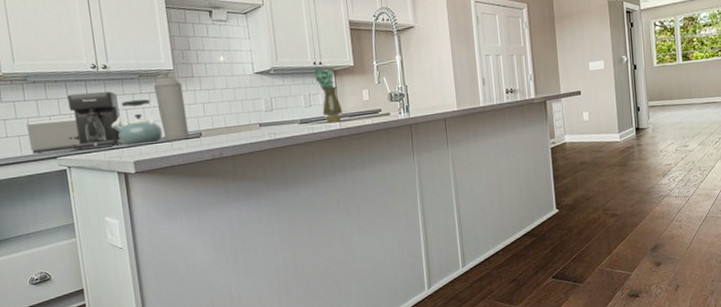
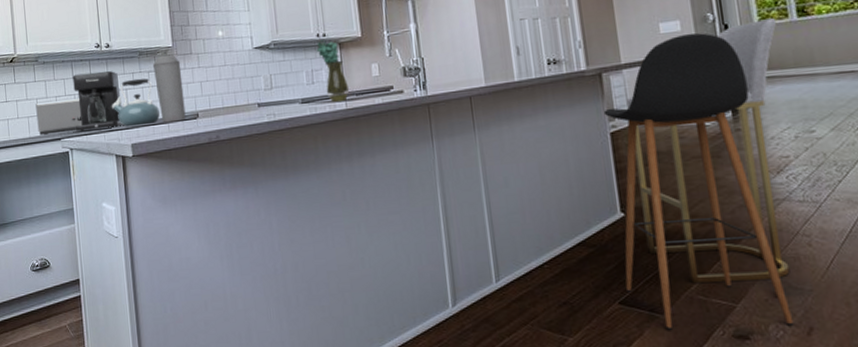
bar stool: none [546,71,668,295] -> present [603,33,794,330]
bar stool: none [563,61,669,259] -> present [626,18,790,283]

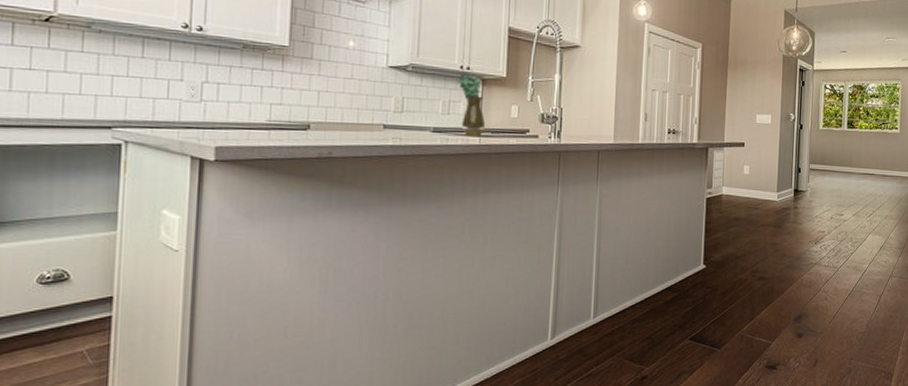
toaster: present [36,98,83,136] -> none [77,78,149,122]
coffee maker: present [72,70,122,132] -> none [135,54,210,125]
kettle: present [112,78,161,127] -> none [195,73,261,128]
canister: present [152,49,186,123] -> none [259,48,297,130]
bar stool: present [603,33,794,330] -> none [696,127,808,361]
bar stool: present [626,18,790,283] -> none [718,125,834,324]

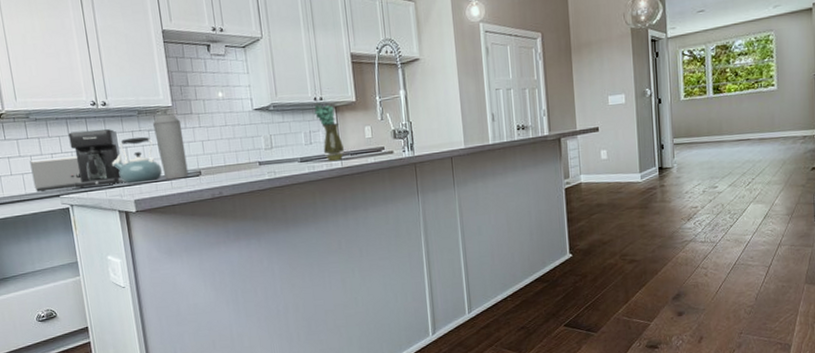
toaster: none [77,78,149,122] -> present [30,155,82,193]
coffee maker: none [135,54,210,125] -> present [68,128,124,189]
kettle: none [195,73,261,128] -> present [112,136,163,184]
canister: none [259,48,297,130] -> present [152,109,189,180]

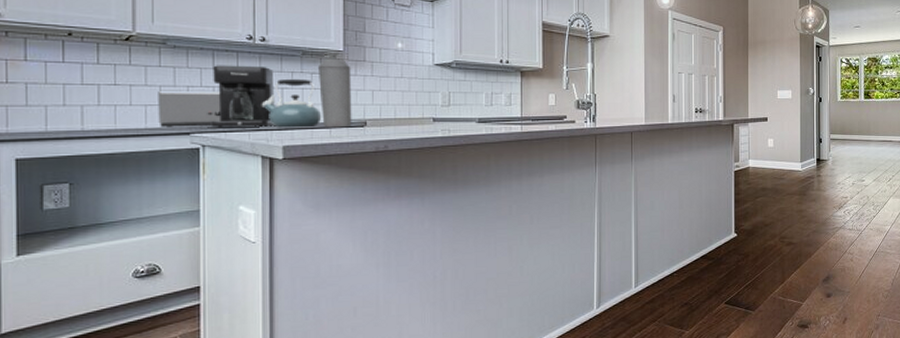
vase: present [314,102,345,162] -> none [498,65,526,125]

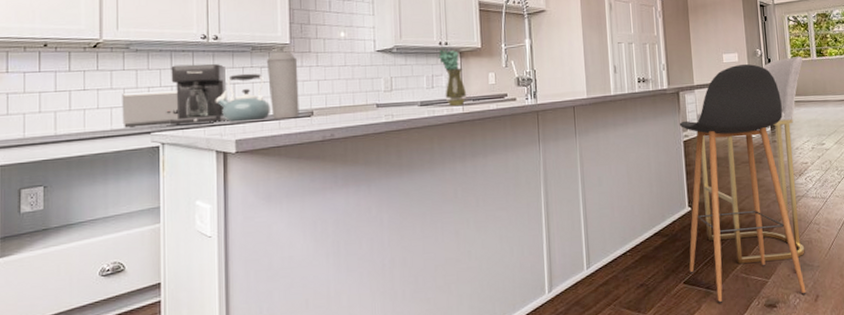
vase: none [498,65,526,125] -> present [438,47,467,107]
bar stool: none [731,102,836,323] -> present [679,64,806,303]
bar stool: none [748,97,852,287] -> present [696,56,805,264]

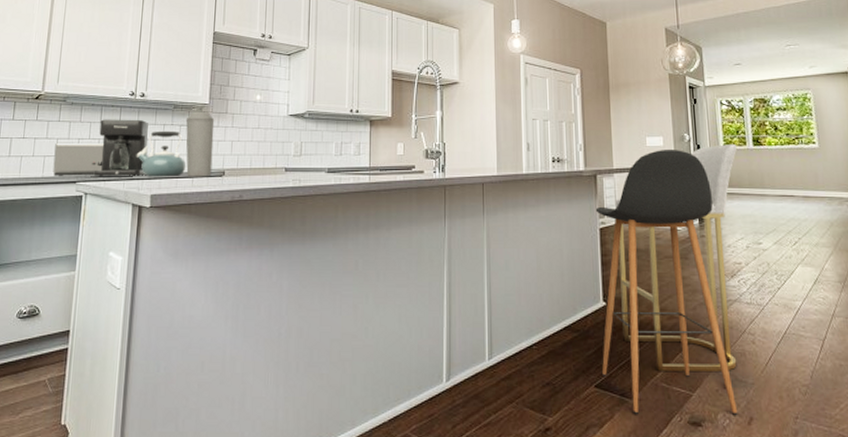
vase: present [438,47,467,107] -> none [348,114,375,176]

